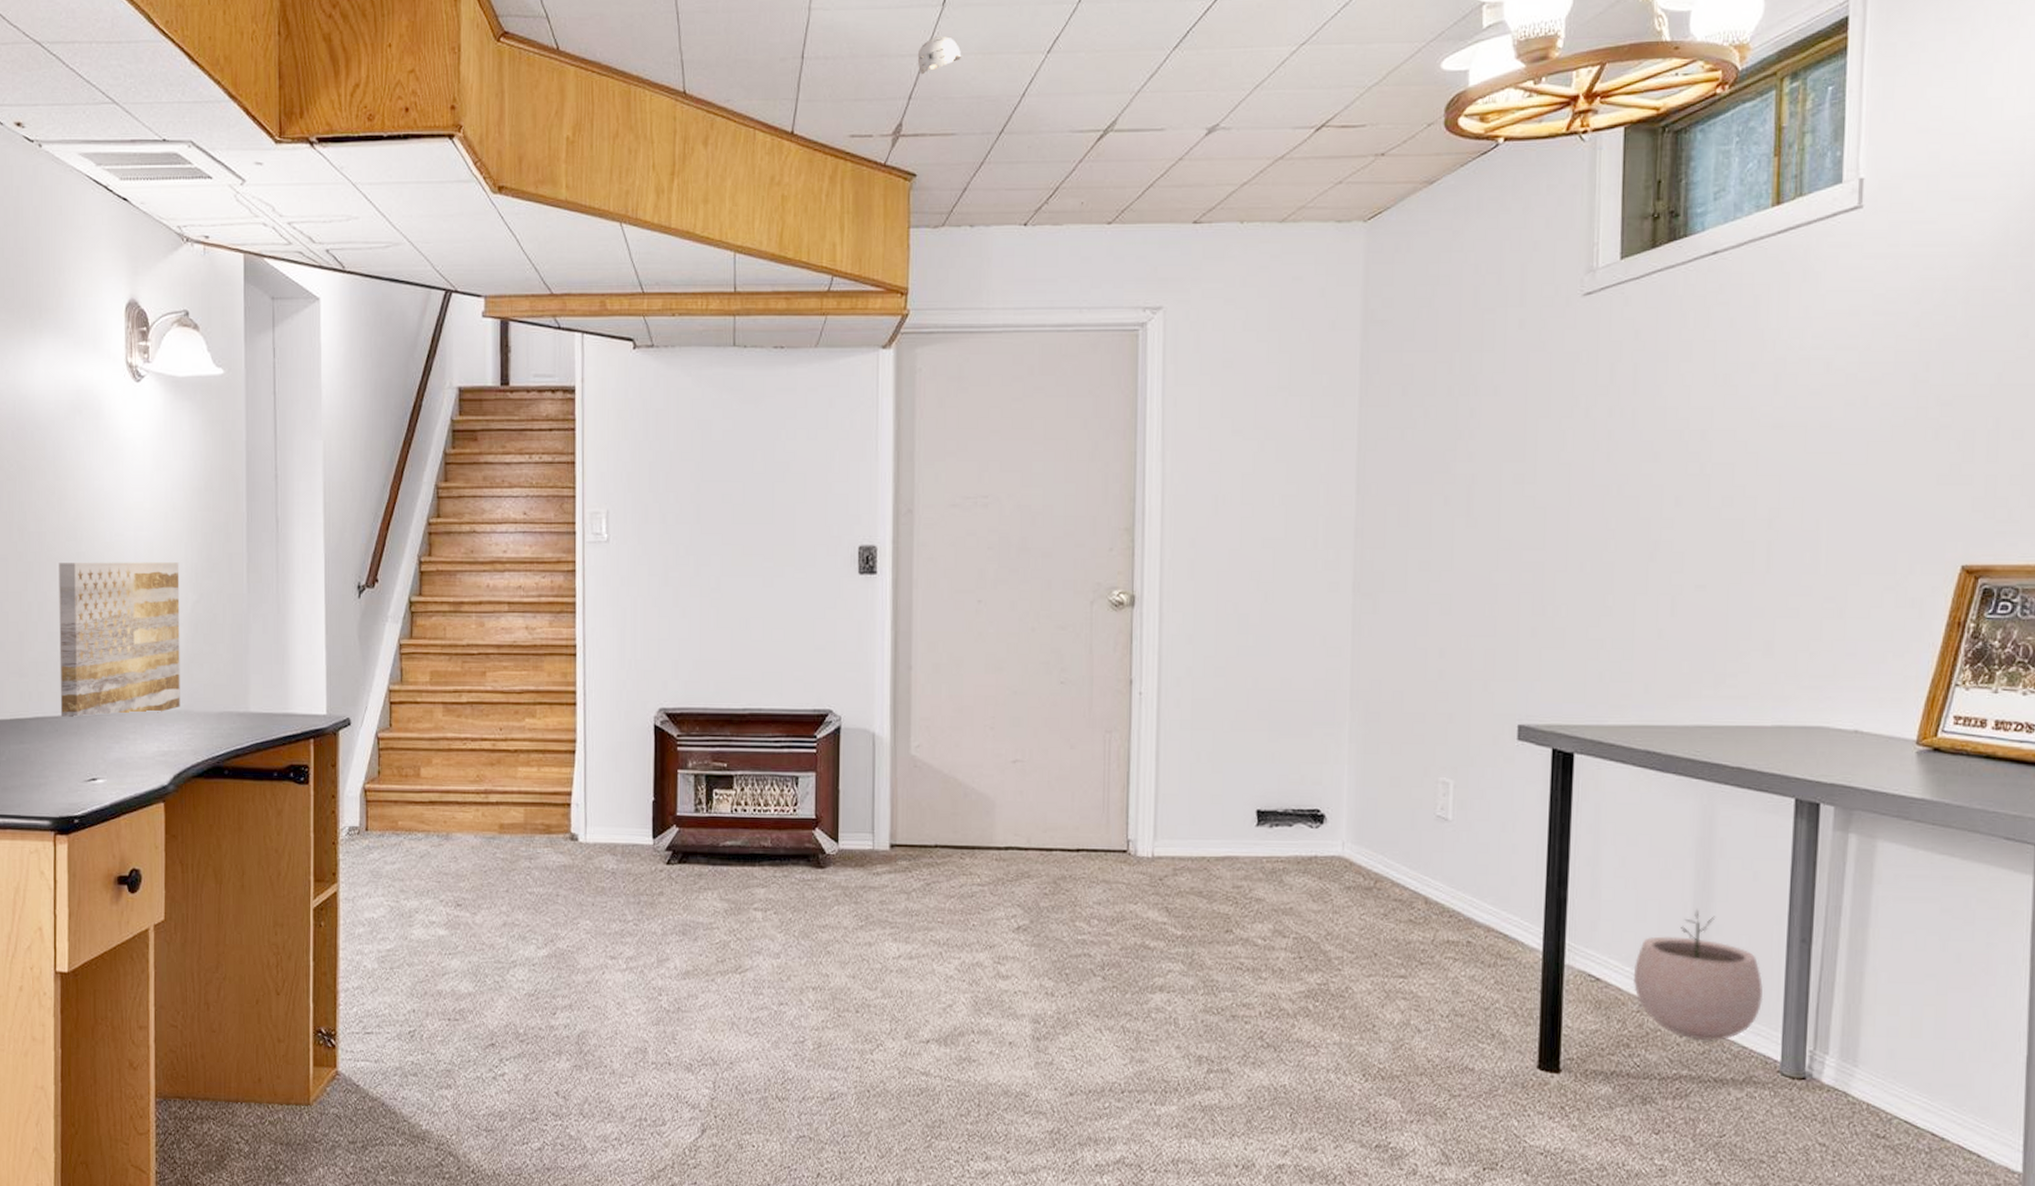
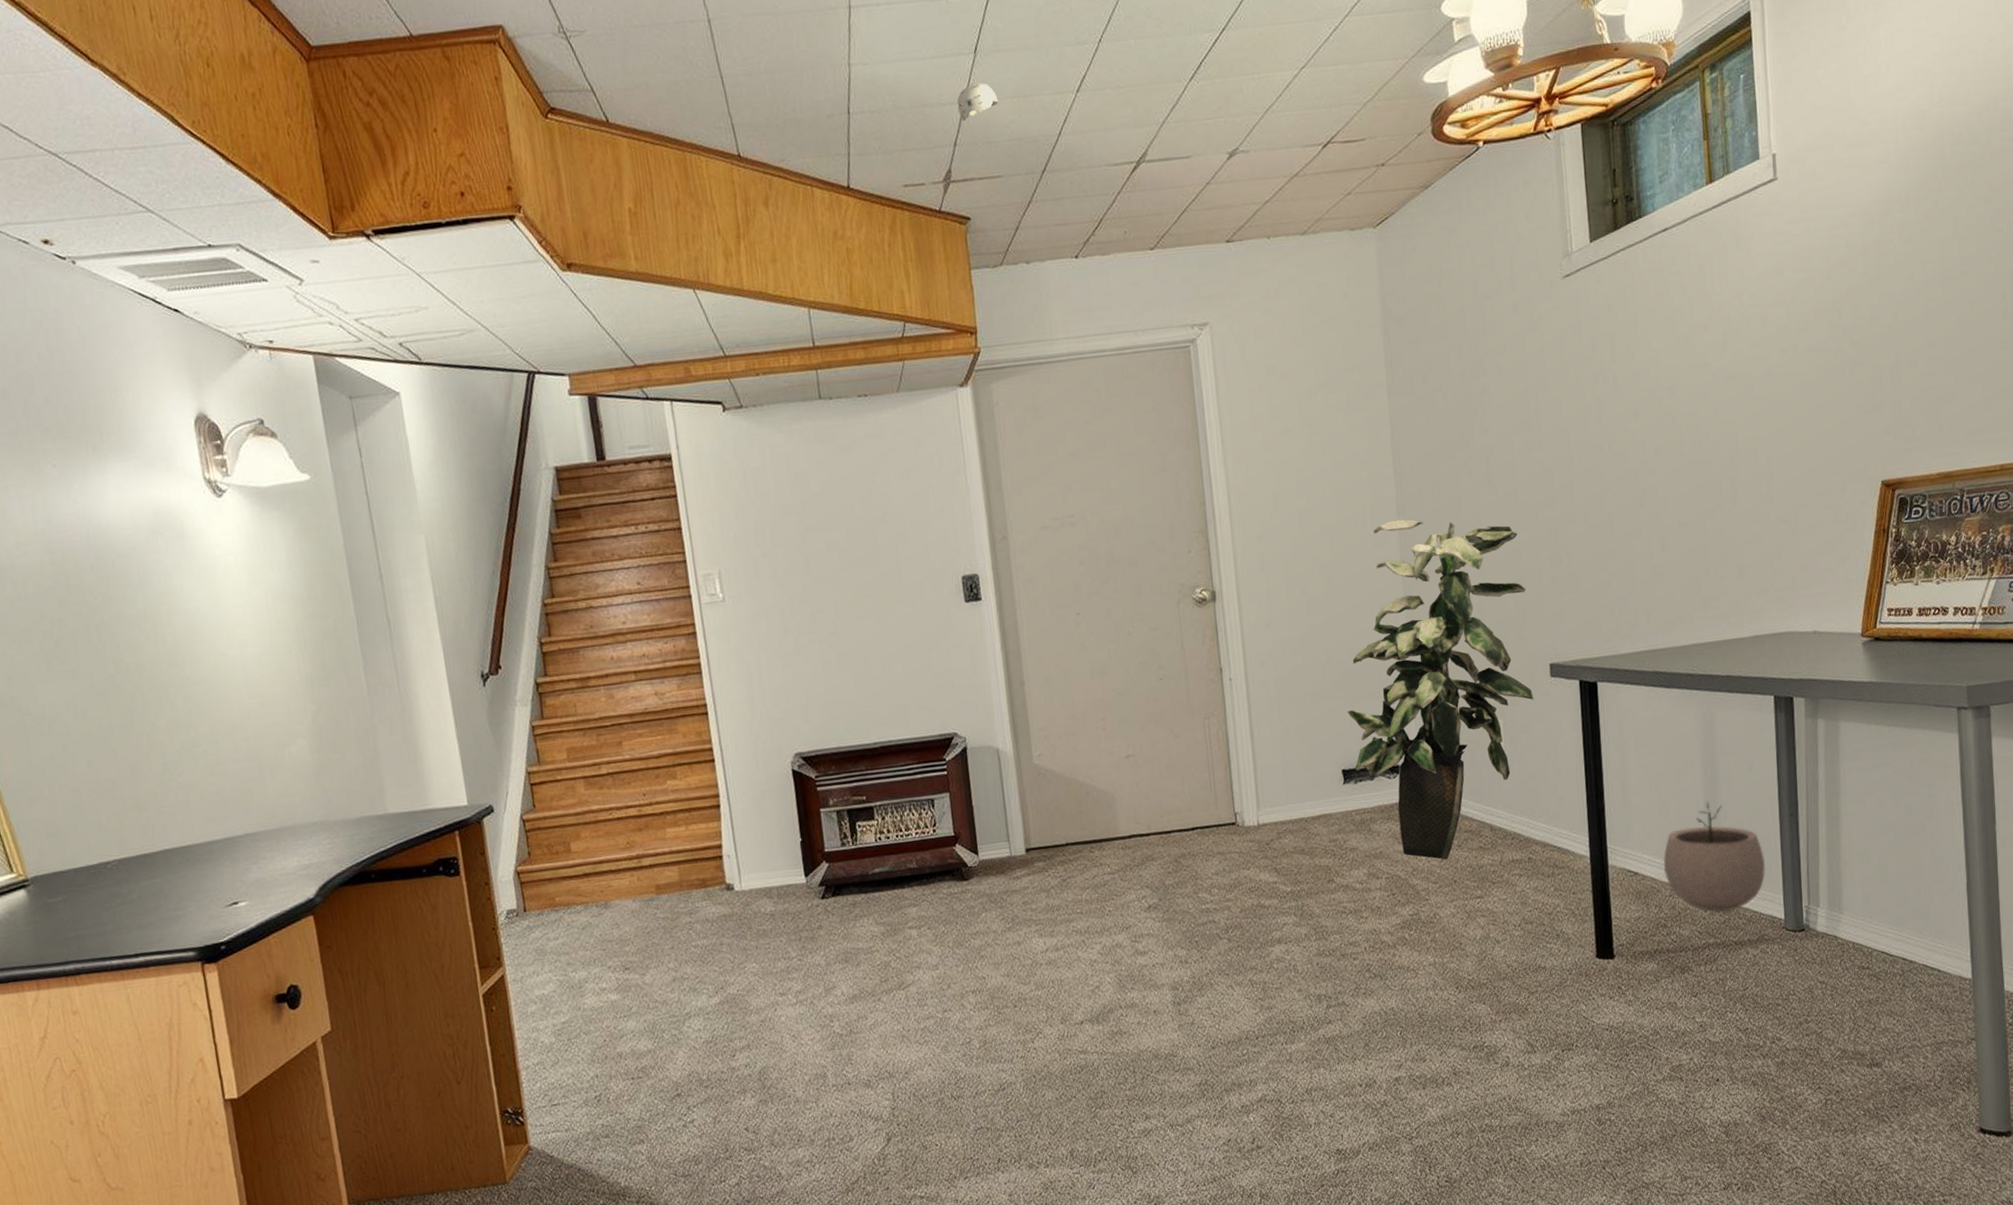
wall art: present [59,562,180,719] -> none [163,674,316,848]
indoor plant: none [1270,542,1499,928] -> present [1347,519,1534,860]

